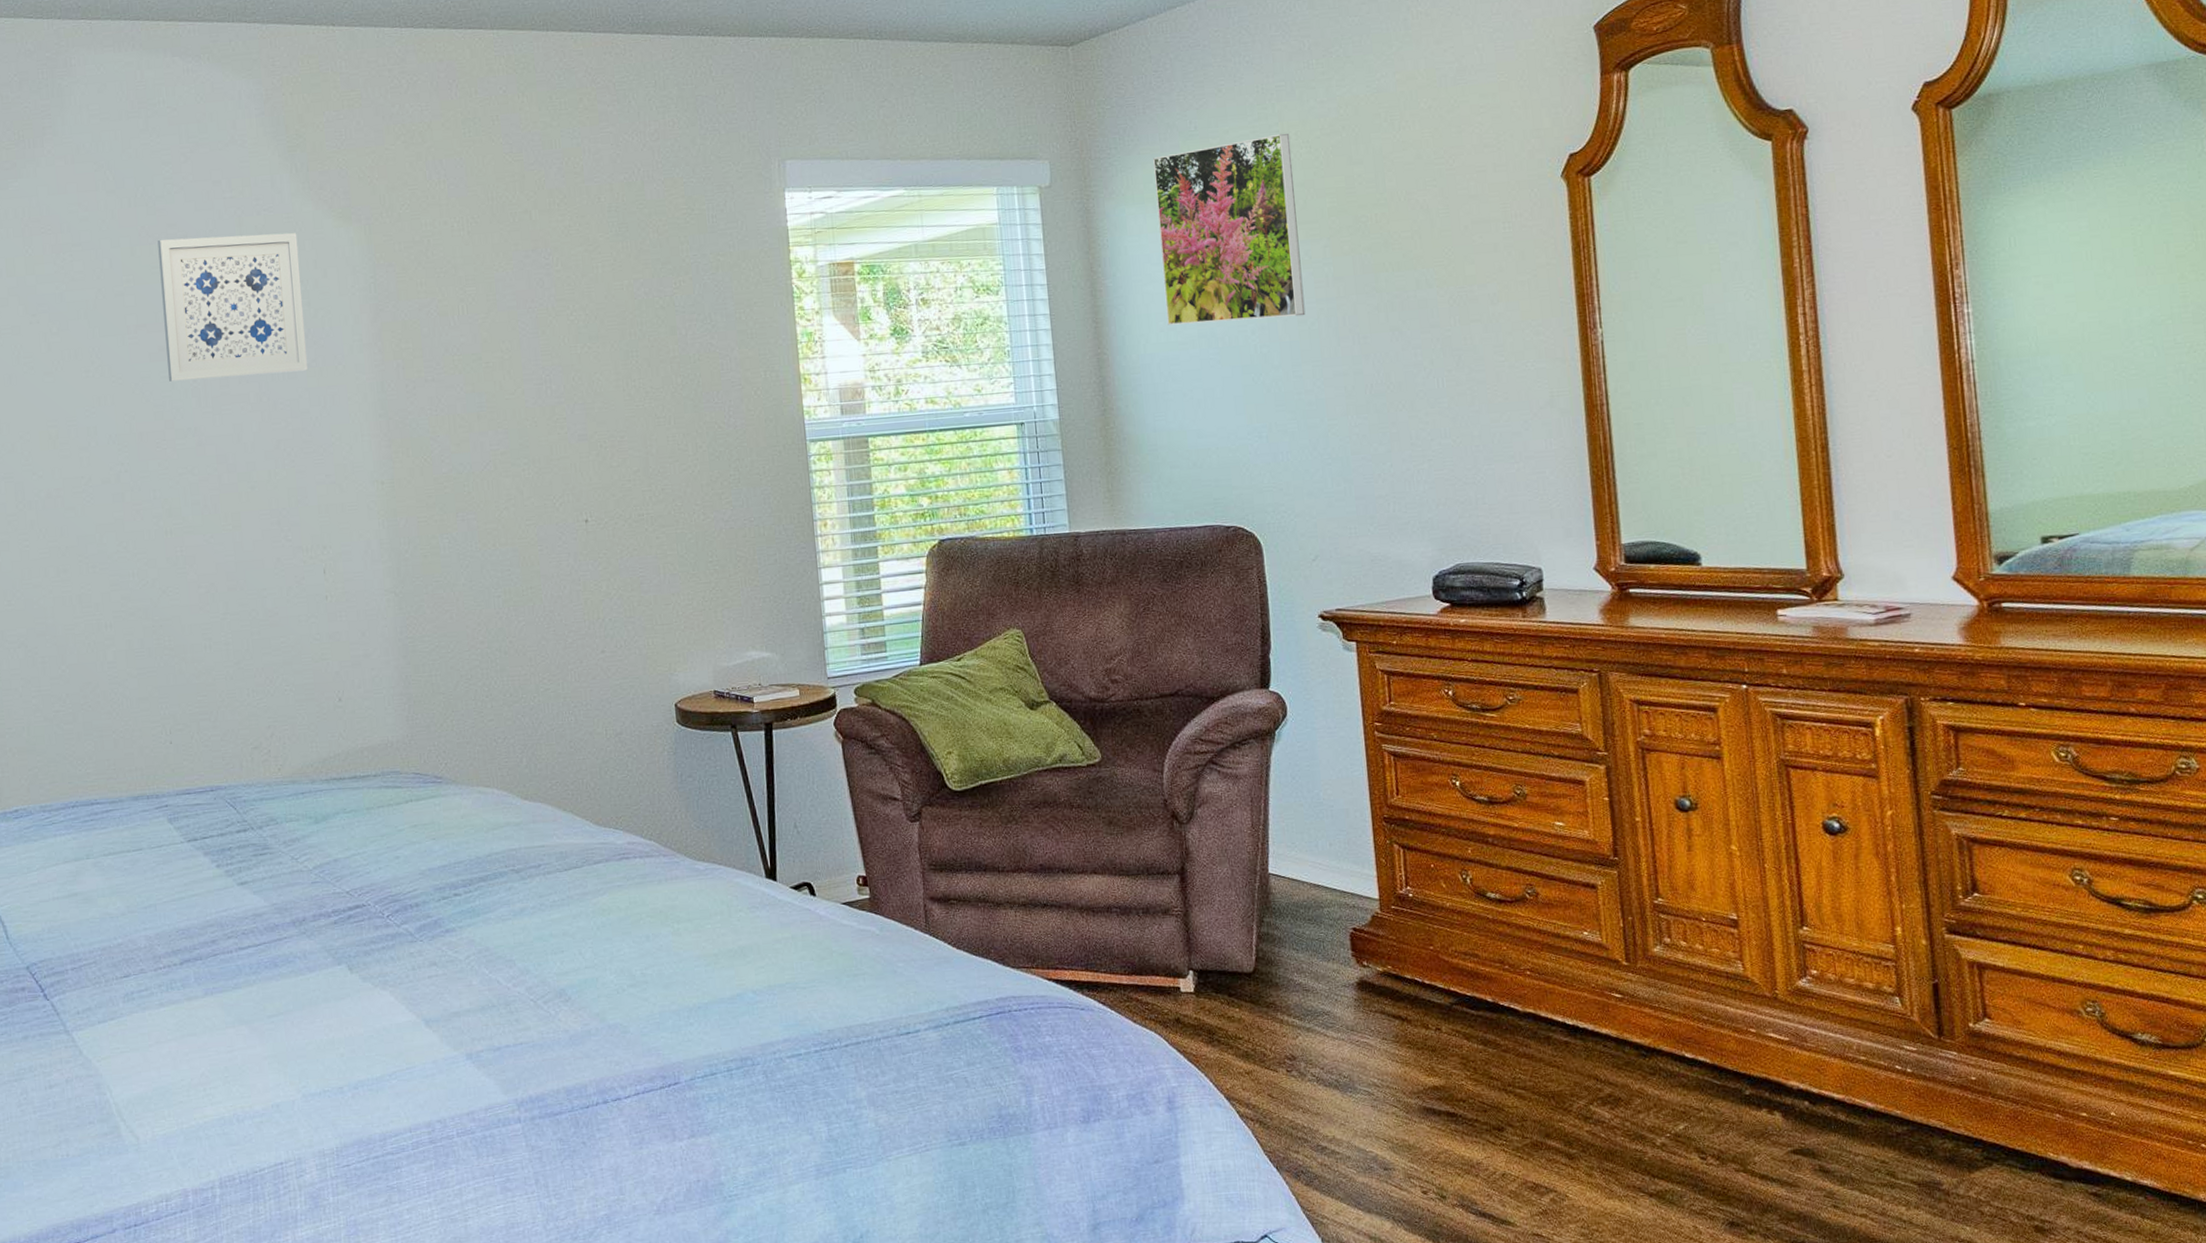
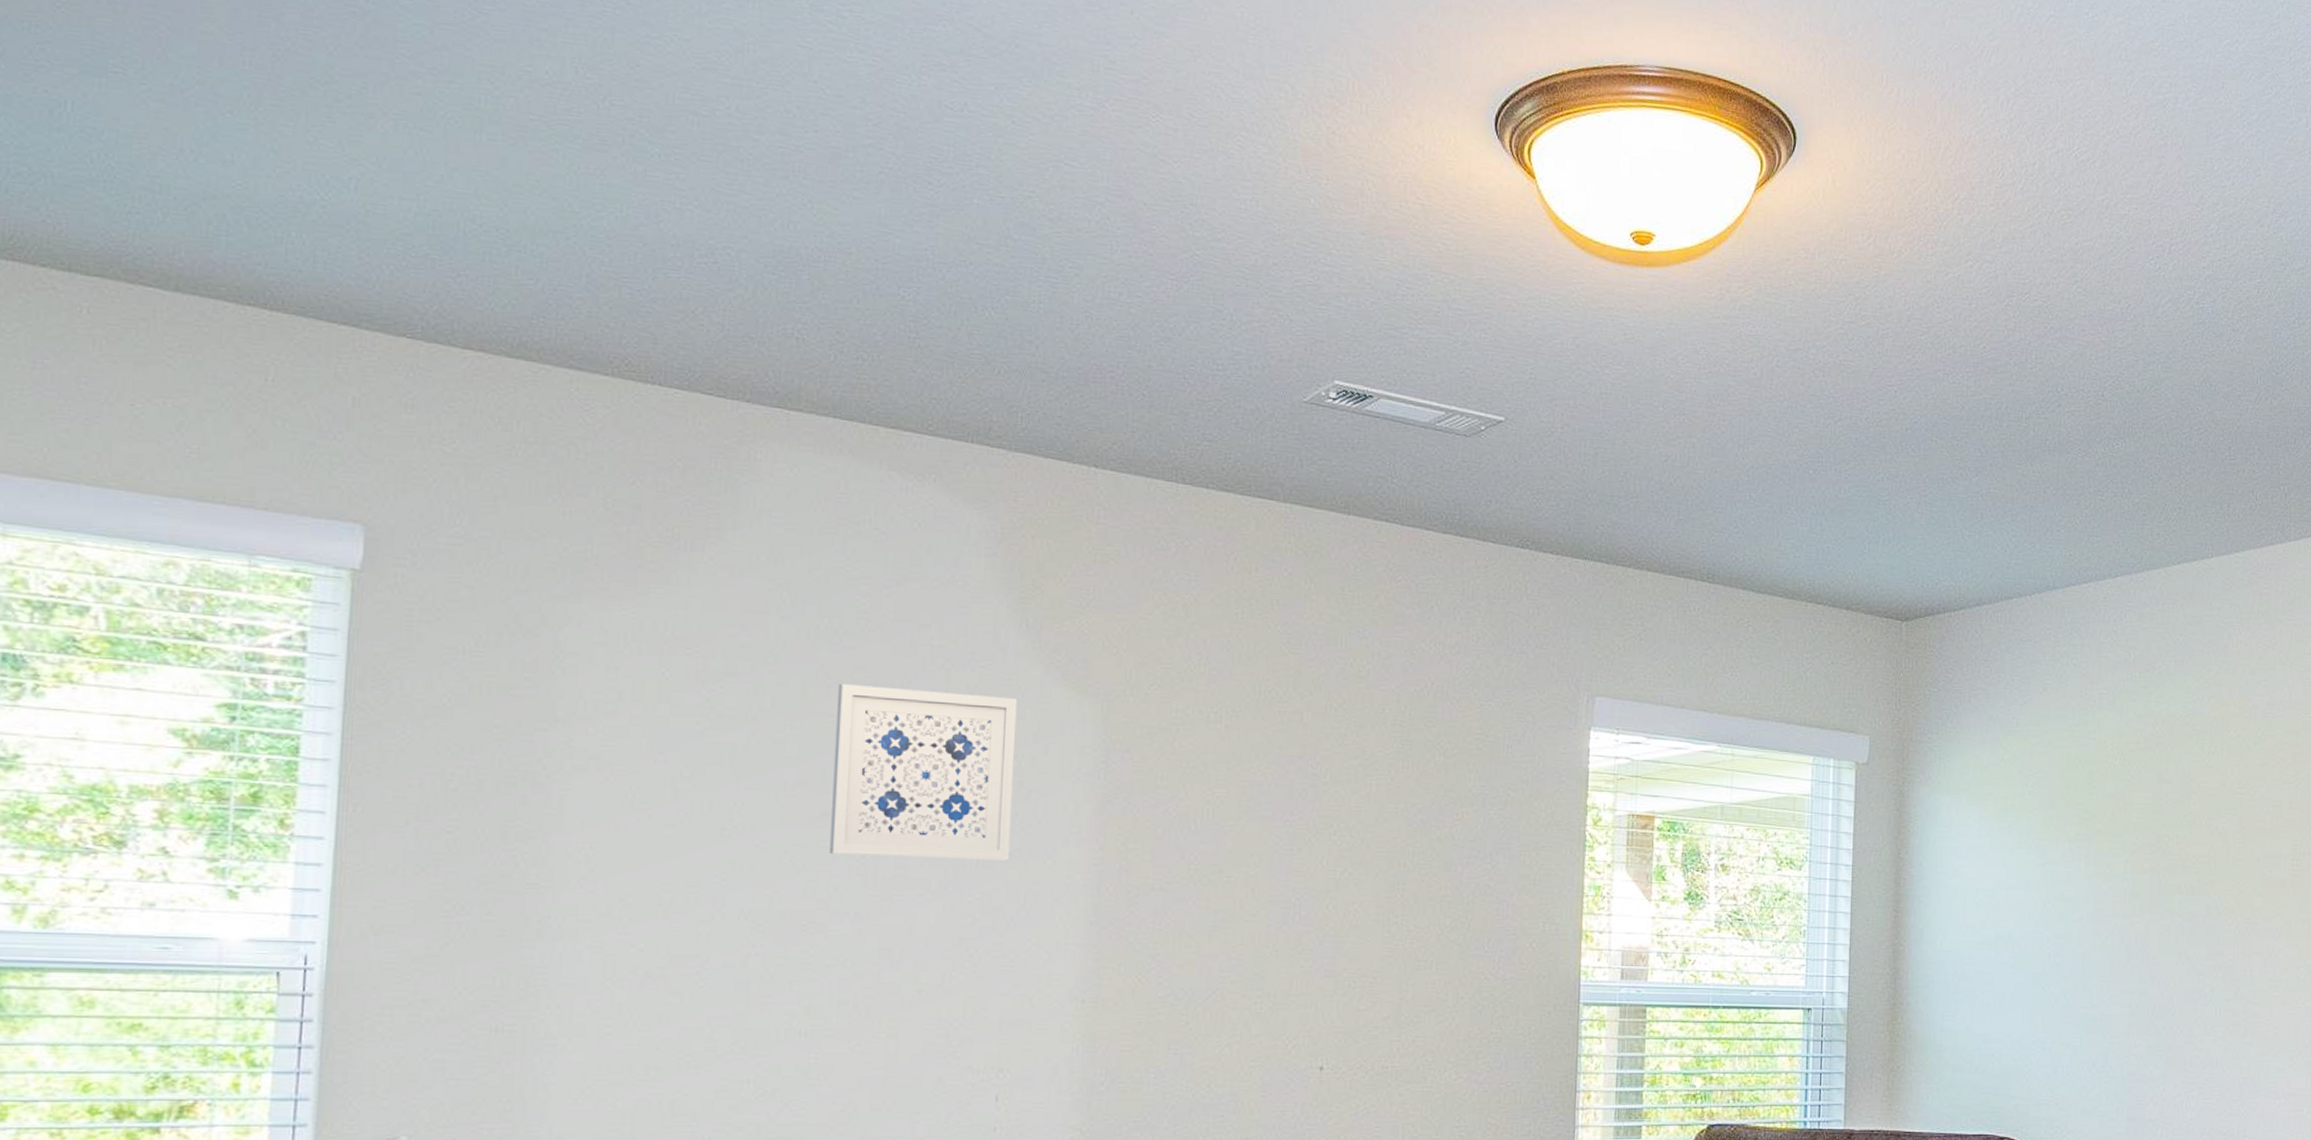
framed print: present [1153,133,1306,325] -> none [1967,741,2106,929]

